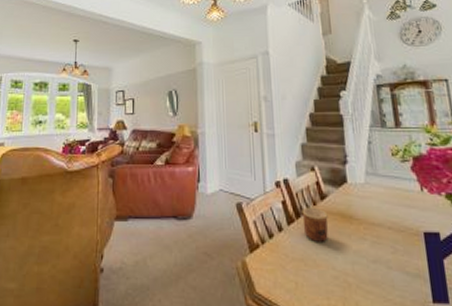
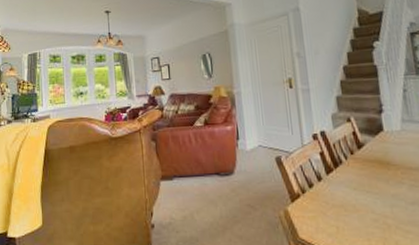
cup: present [302,207,329,242] -> none [340,156,367,189]

